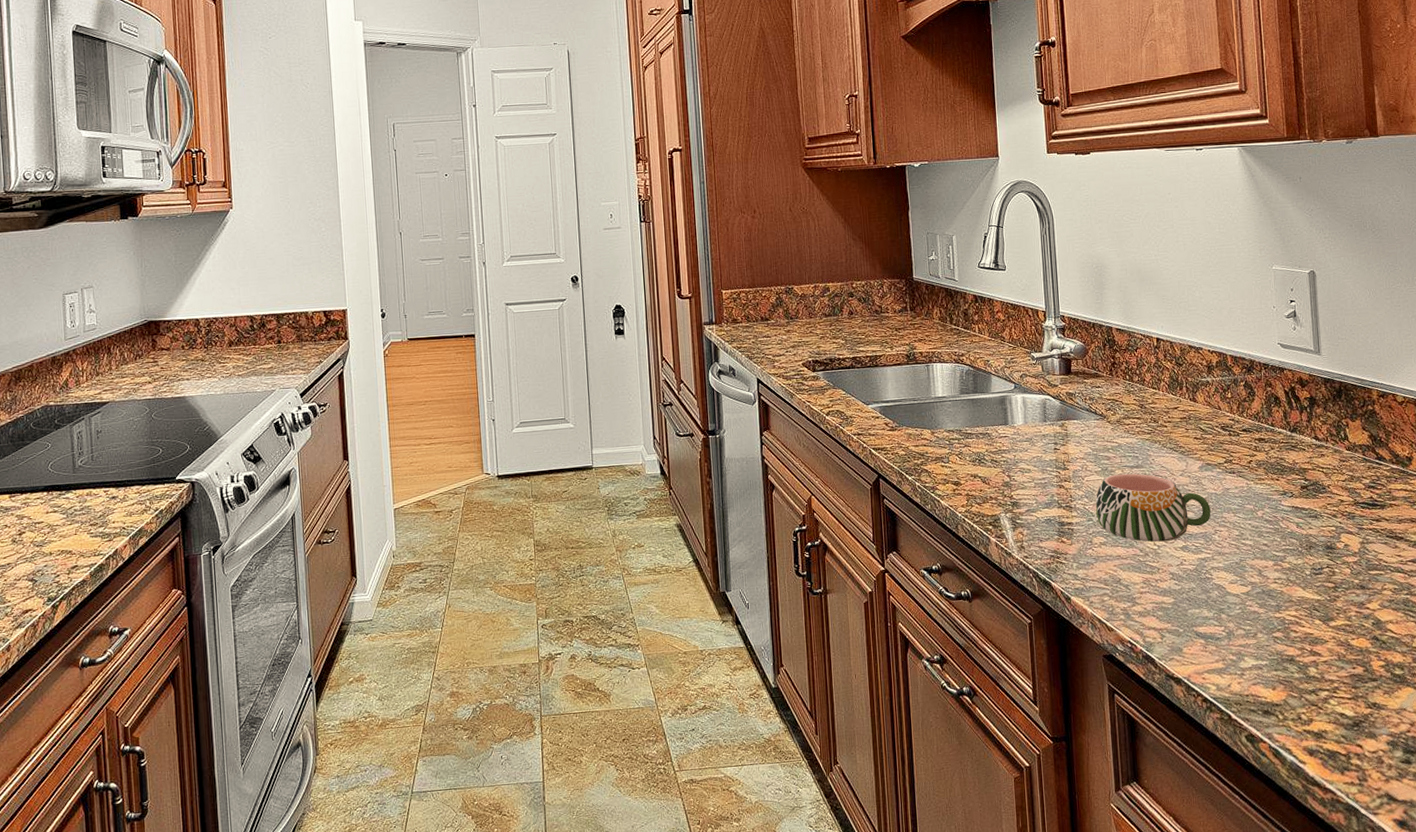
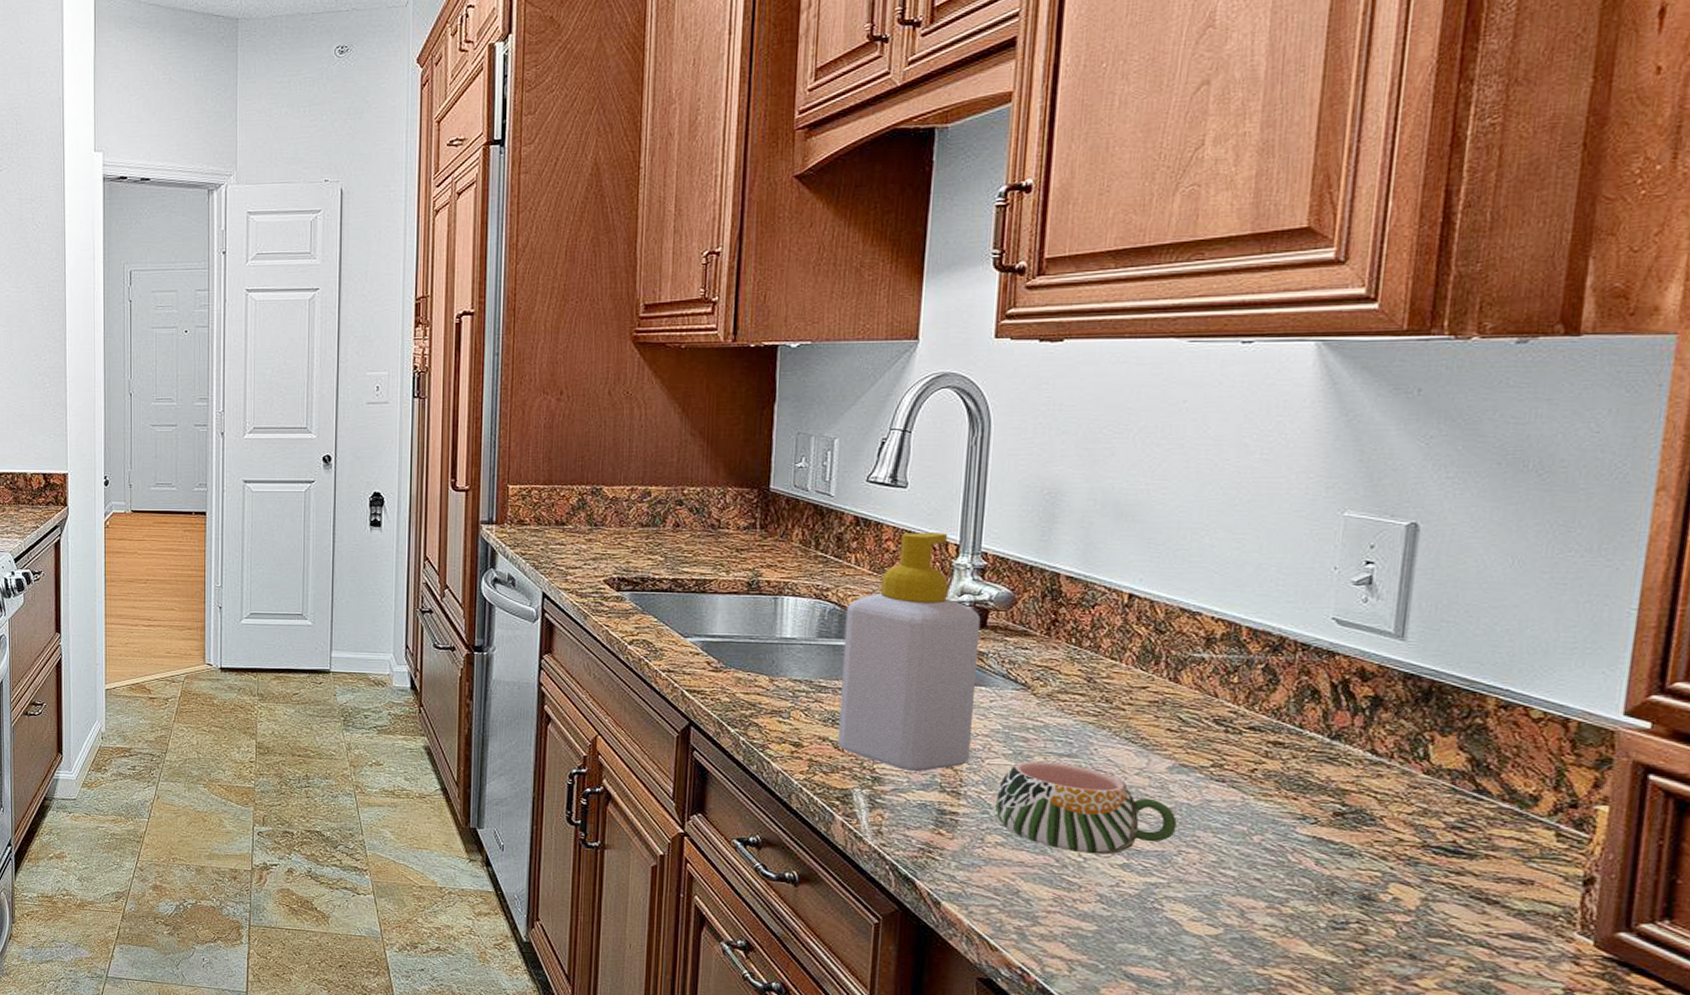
soap bottle: none [977,303,1074,495] -> present [838,532,981,772]

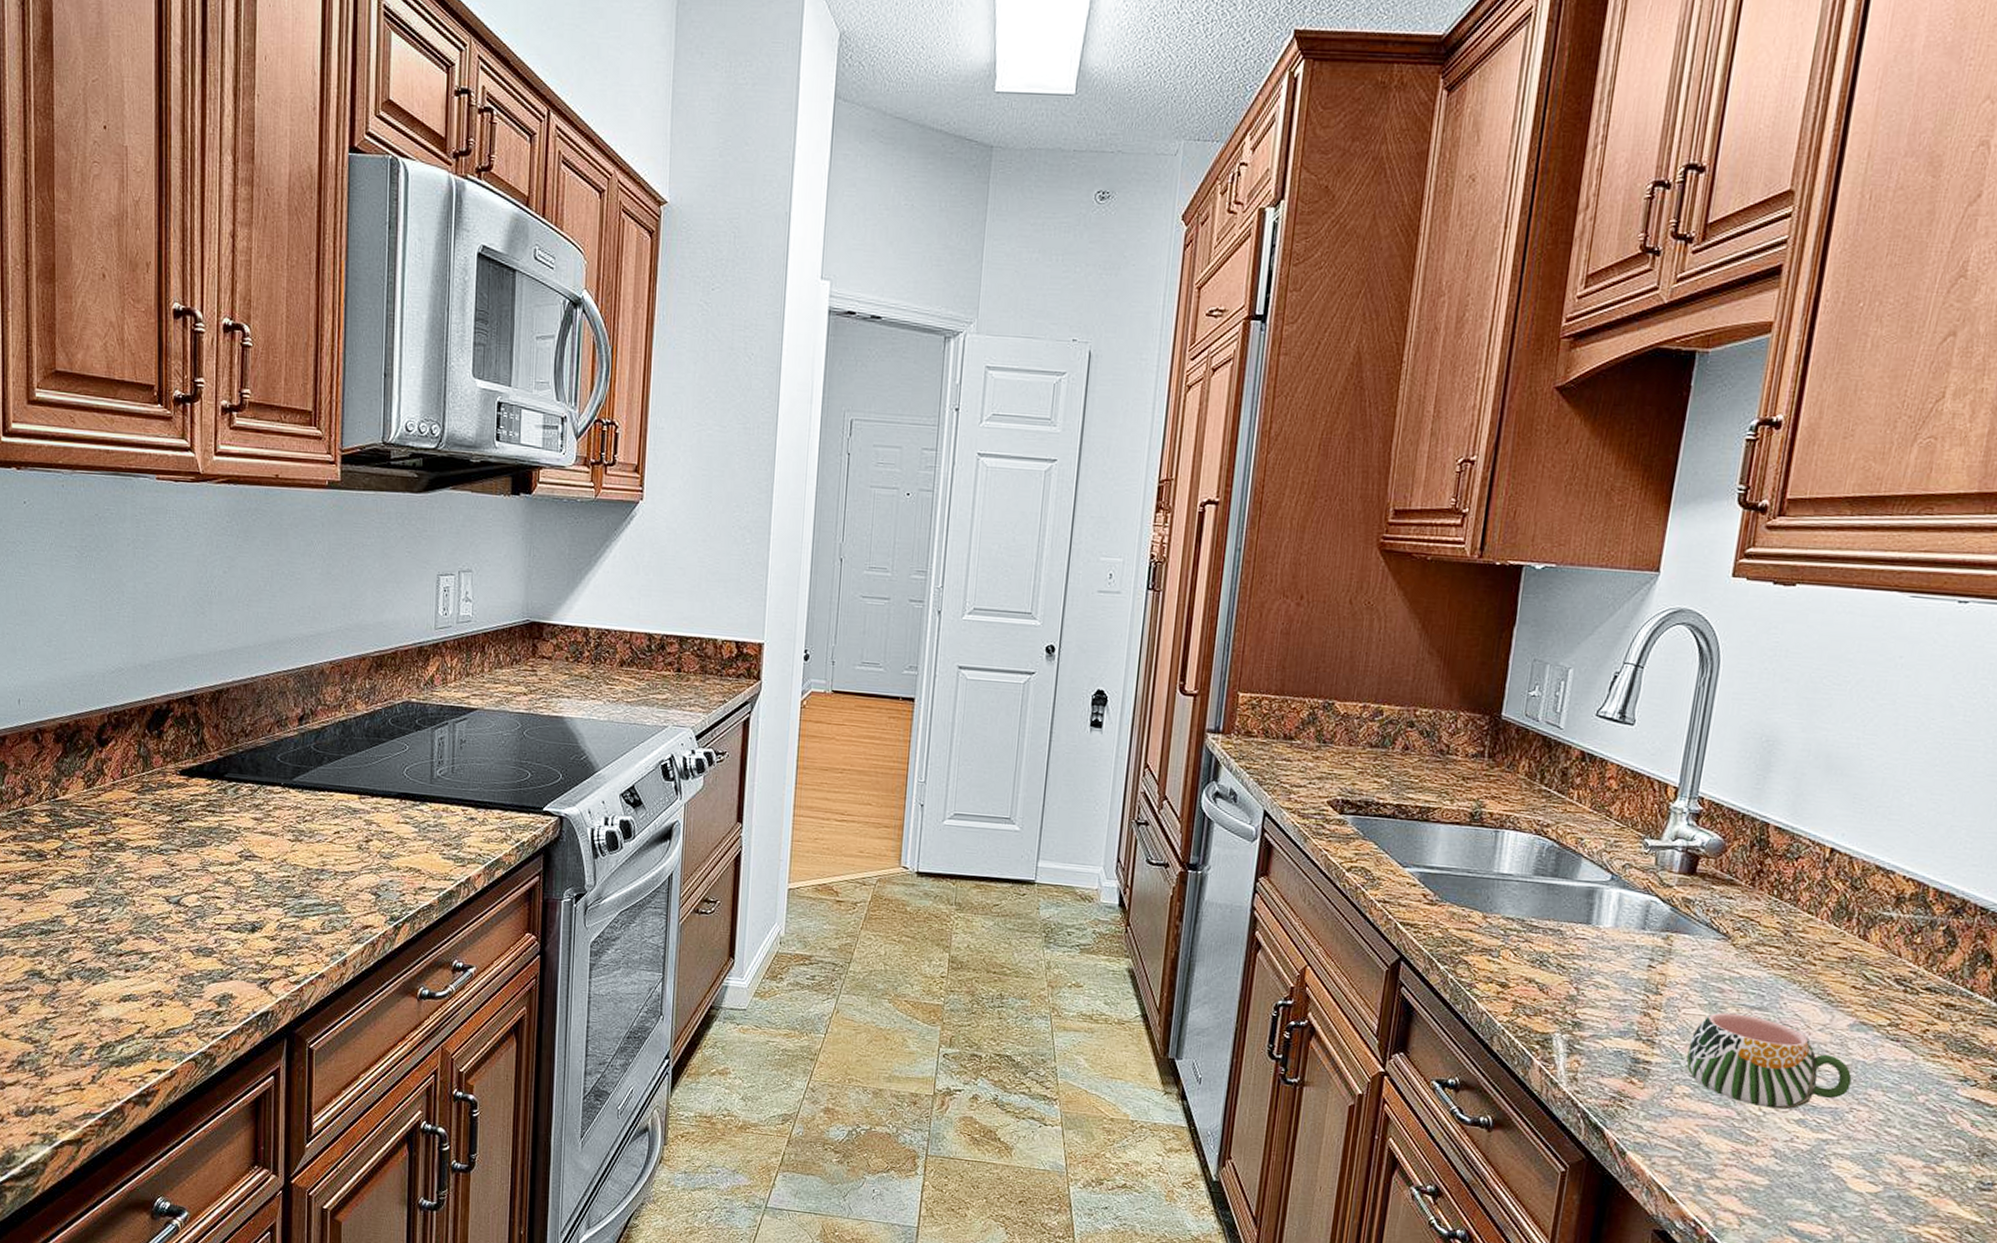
soap bottle: present [838,532,981,772] -> none [1543,771,1692,1019]

